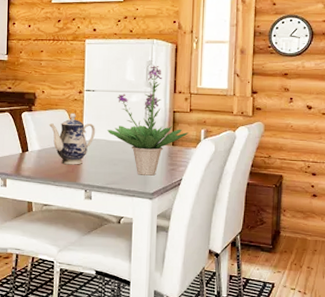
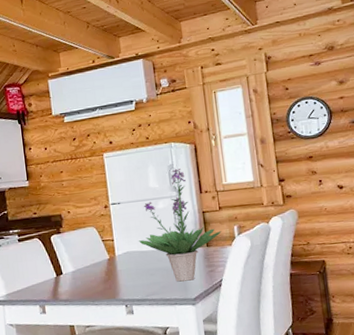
teapot: present [49,113,96,165] -> none [80,228,128,282]

